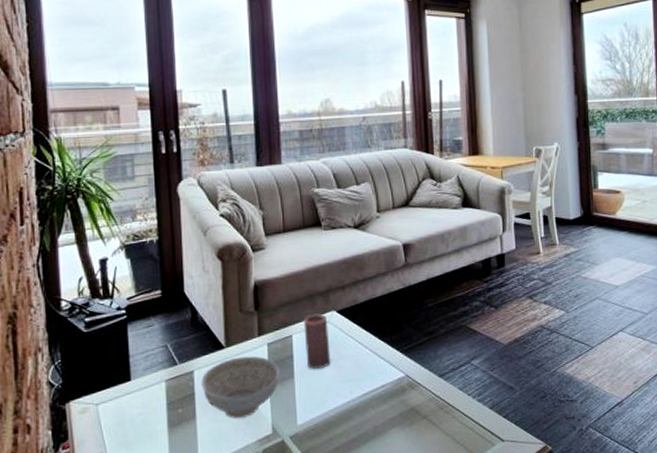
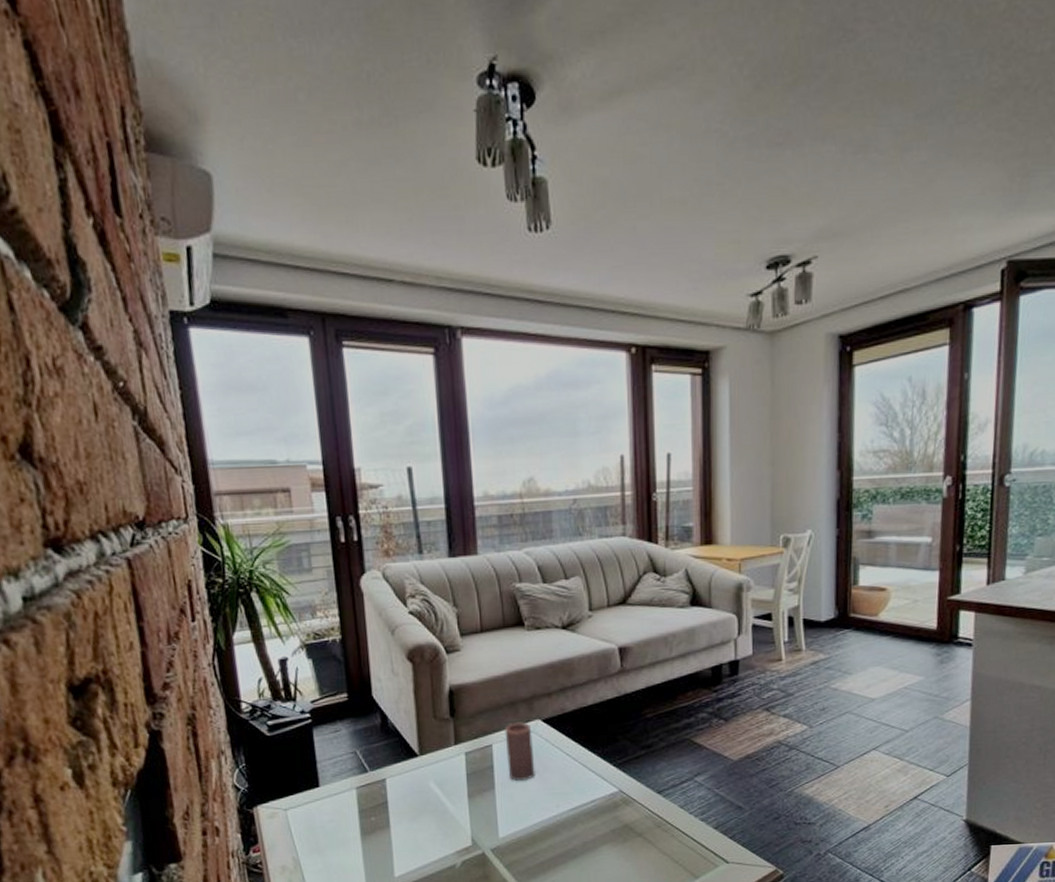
decorative bowl: present [201,356,281,419] -> none [394,765,480,829]

